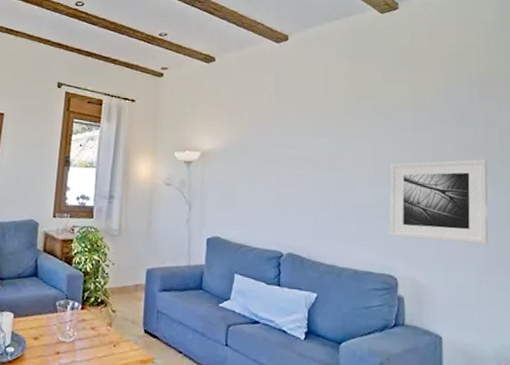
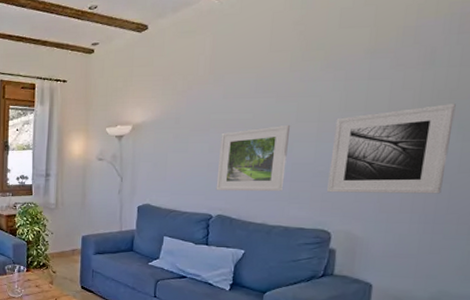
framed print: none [285,165,351,232] -> present [216,124,291,192]

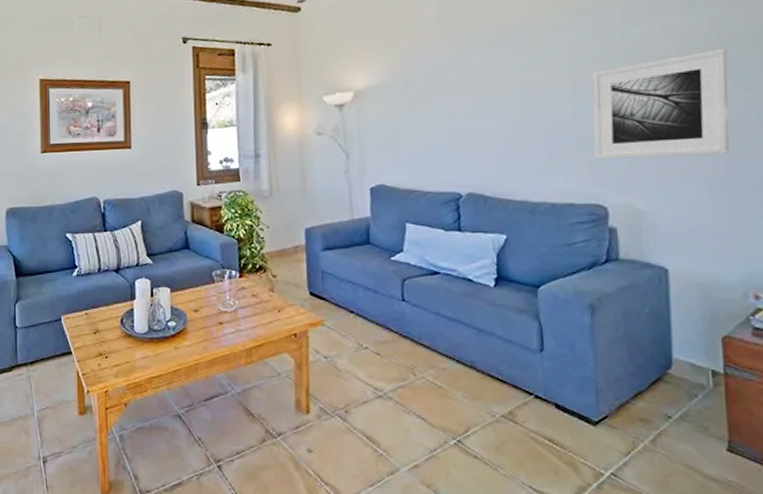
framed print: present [216,124,291,192] -> none [460,81,543,164]

